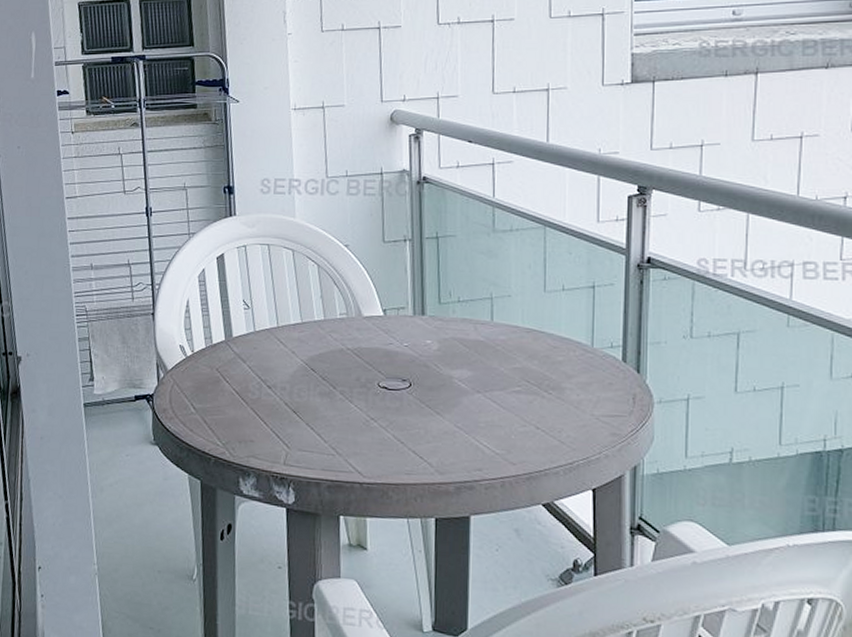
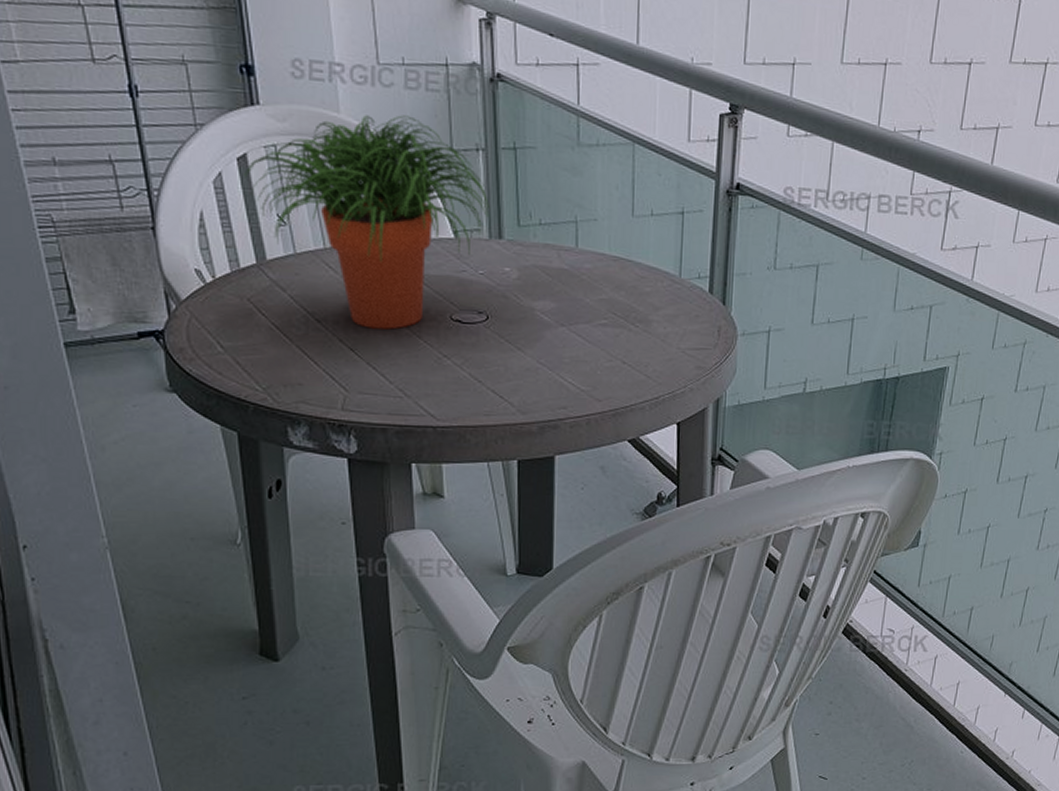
potted plant: none [221,216,414,395] -> present [244,115,489,330]

